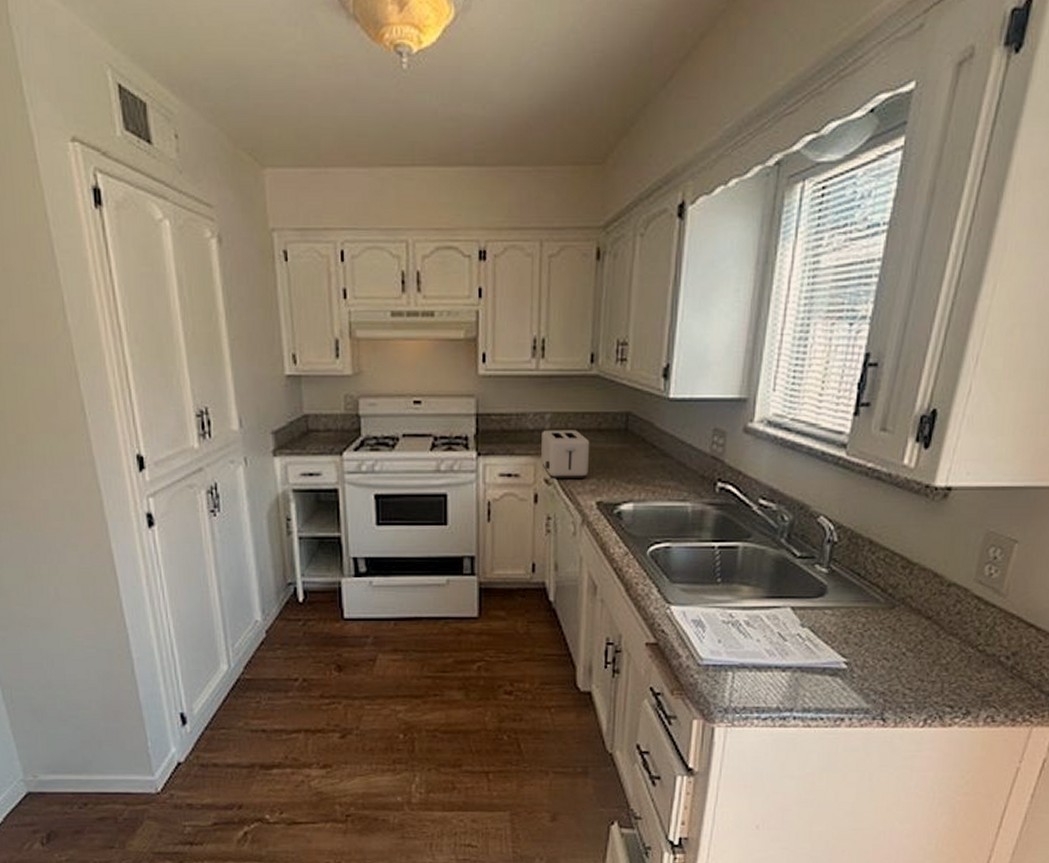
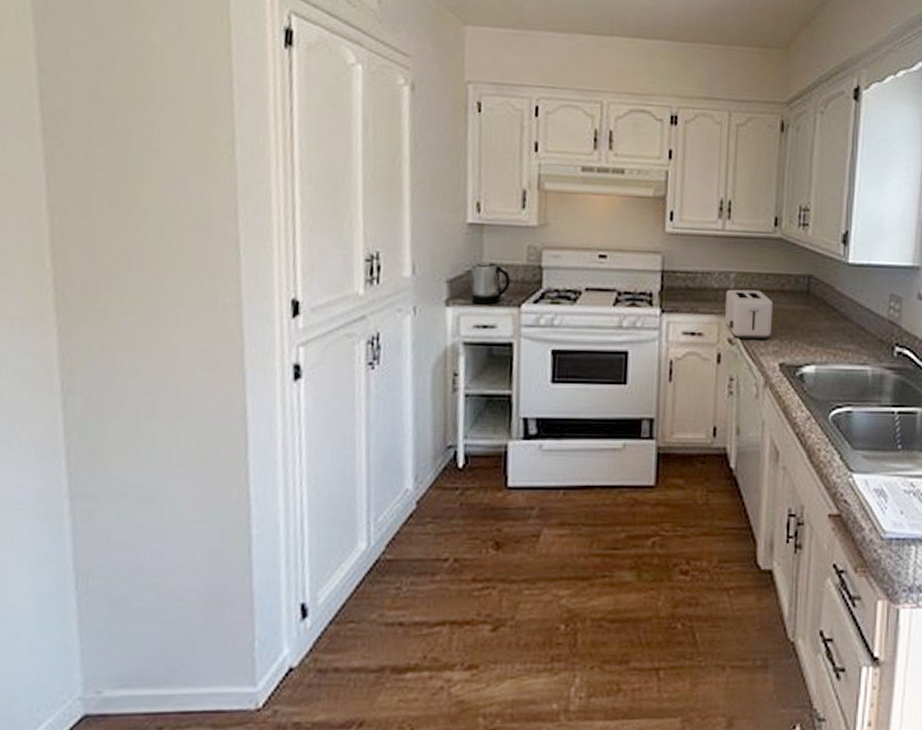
kettle: none [292,412,331,454] -> present [470,261,511,305]

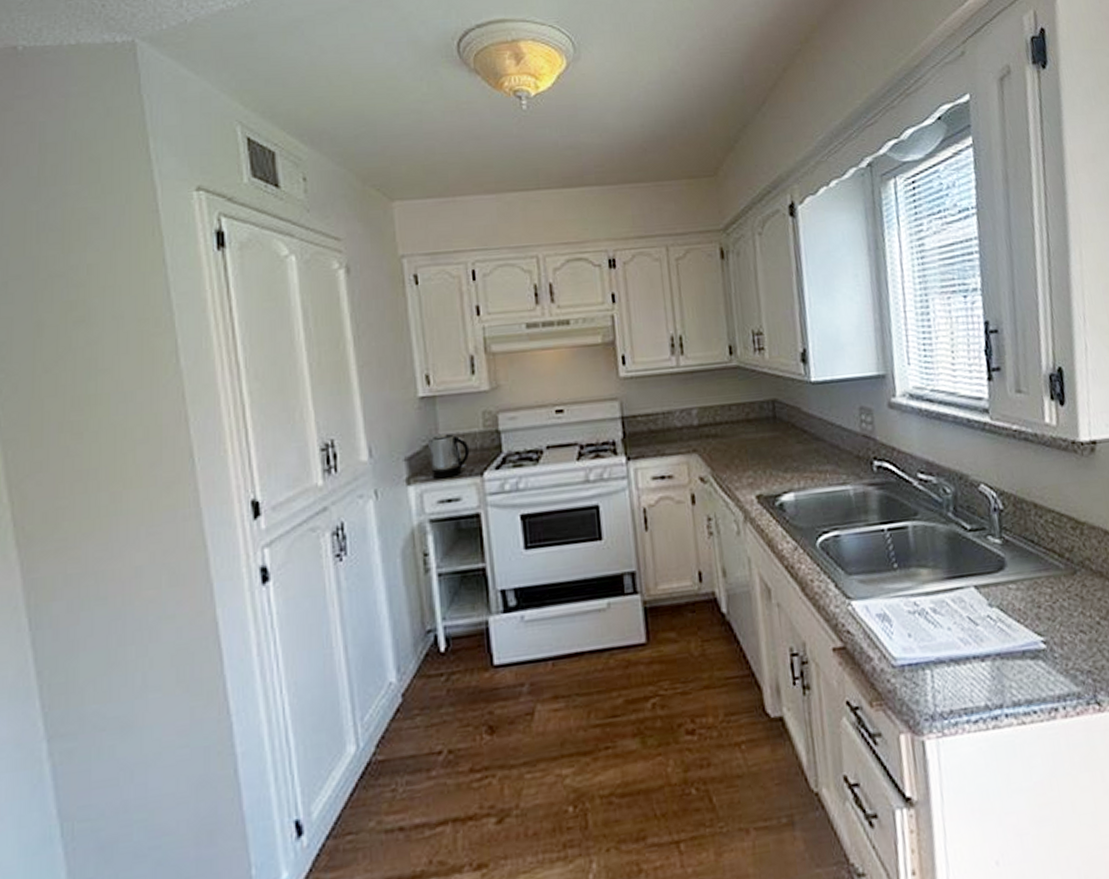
toaster: present [725,289,774,340] -> none [690,422,743,477]

